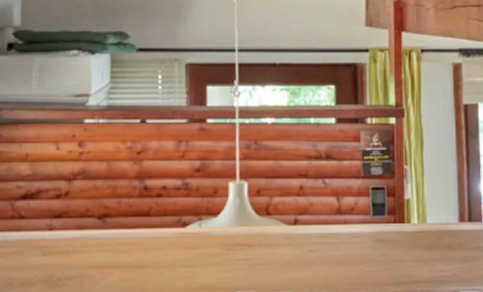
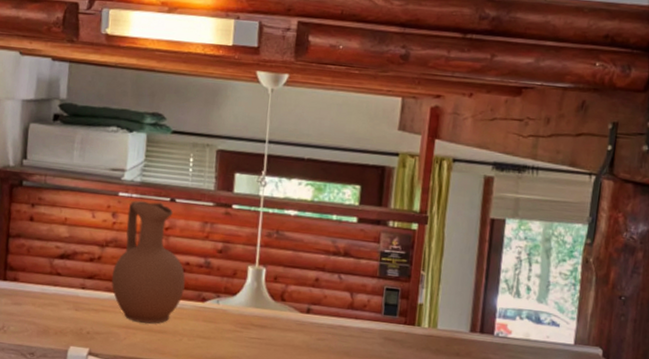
ceramic jug: none [81,125,163,260] -> present [111,200,186,324]

